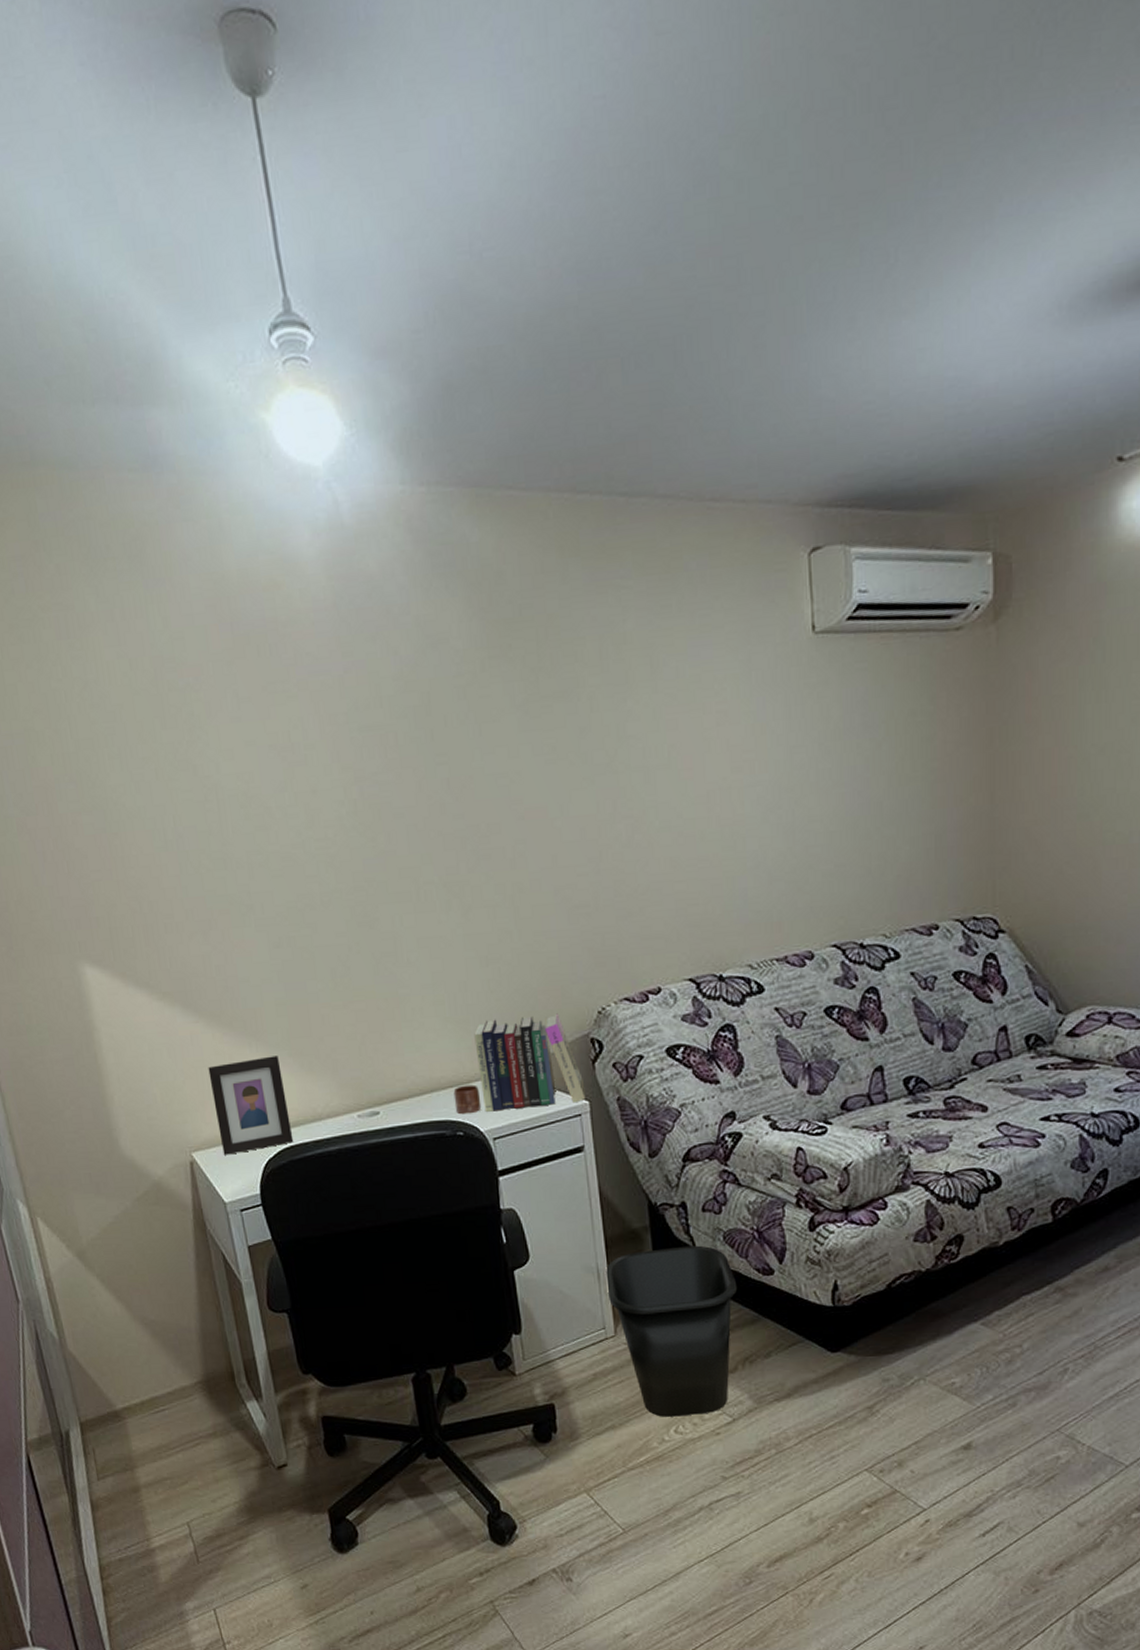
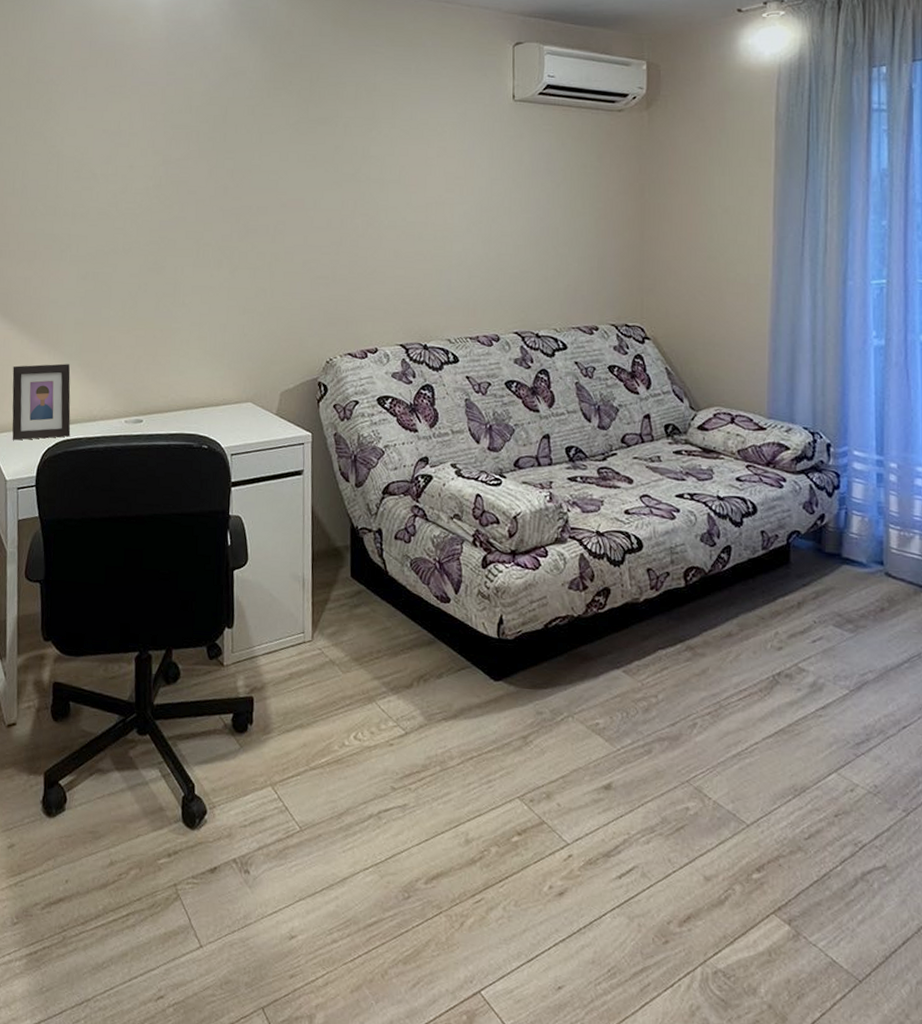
mug: present [453,1084,482,1115] -> none [203,407,225,432]
books: present [474,1013,586,1112] -> none [226,356,310,434]
waste bin: present [606,1245,738,1417] -> none [309,567,419,724]

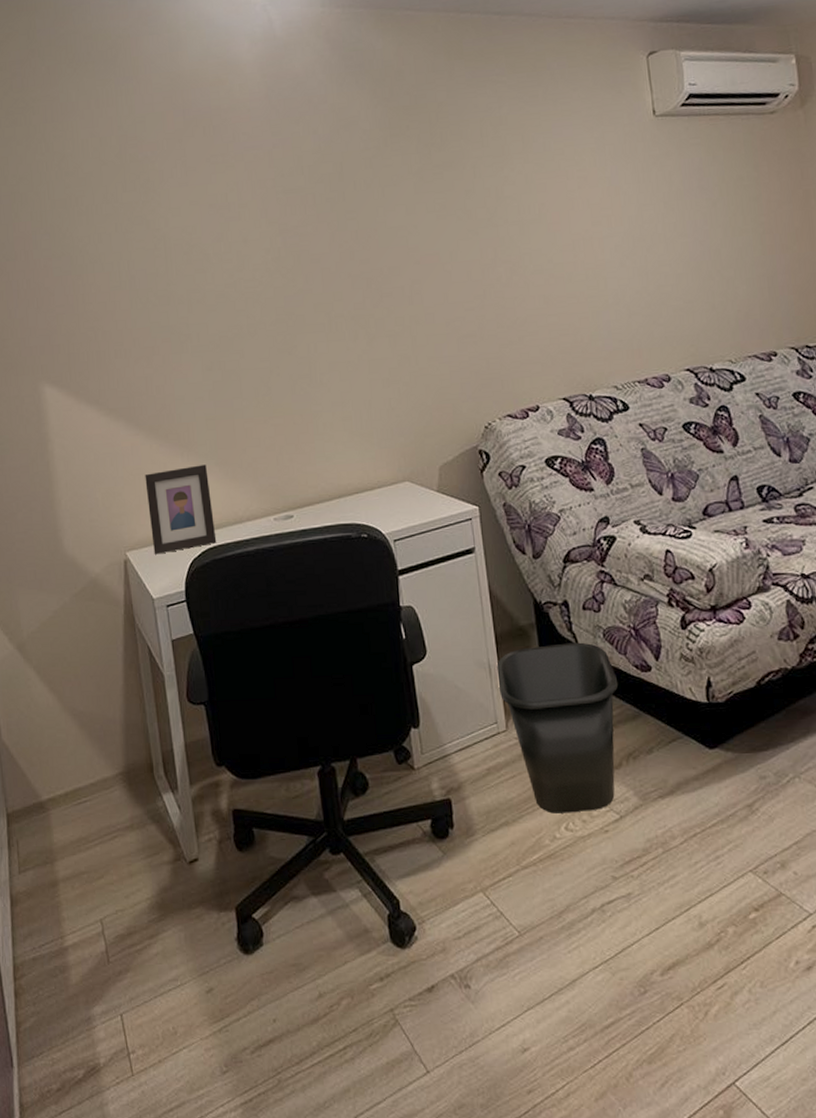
waste bin: none [309,567,419,724] -> present [496,642,619,814]

